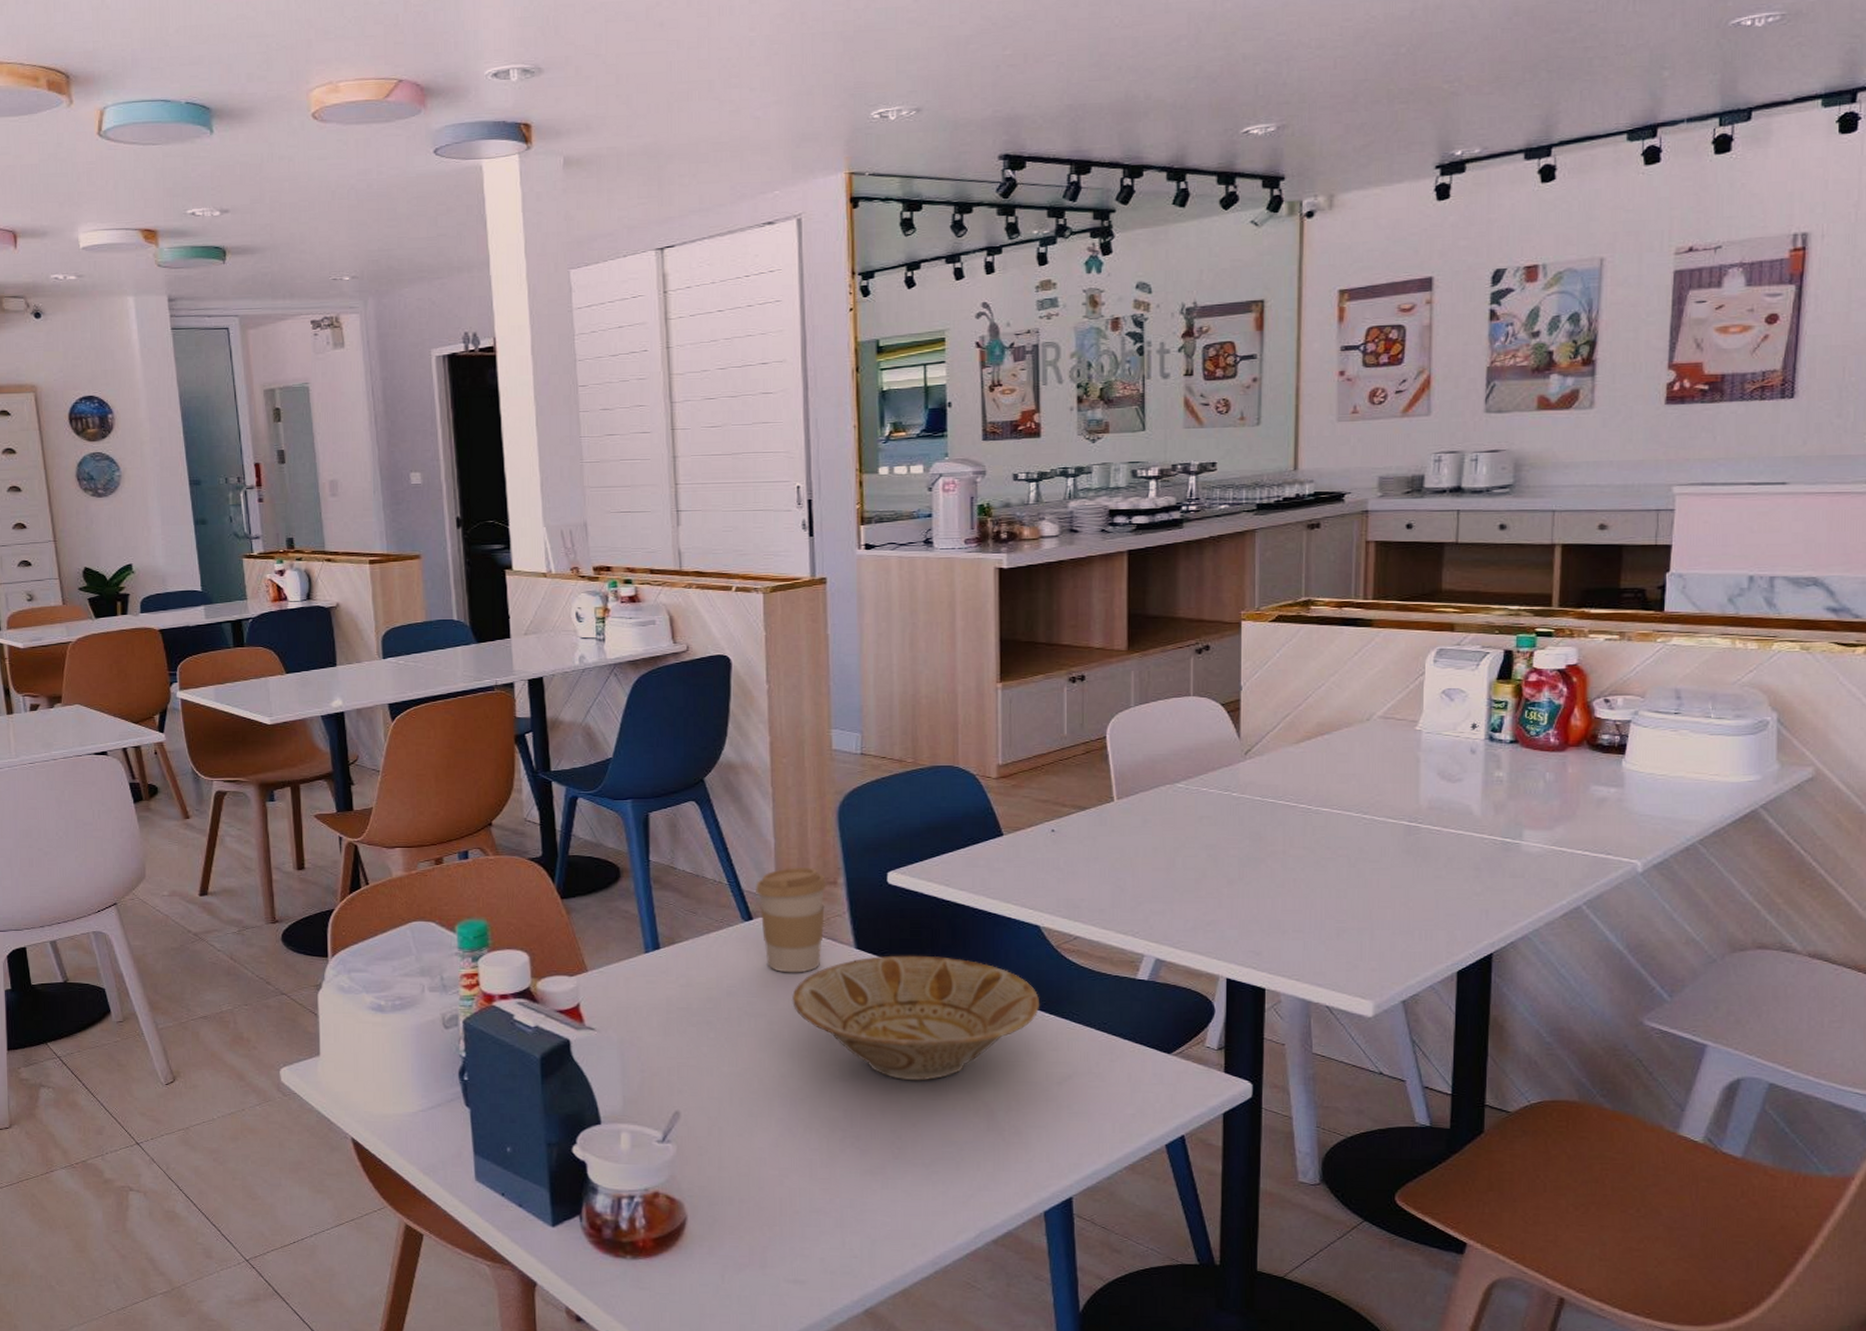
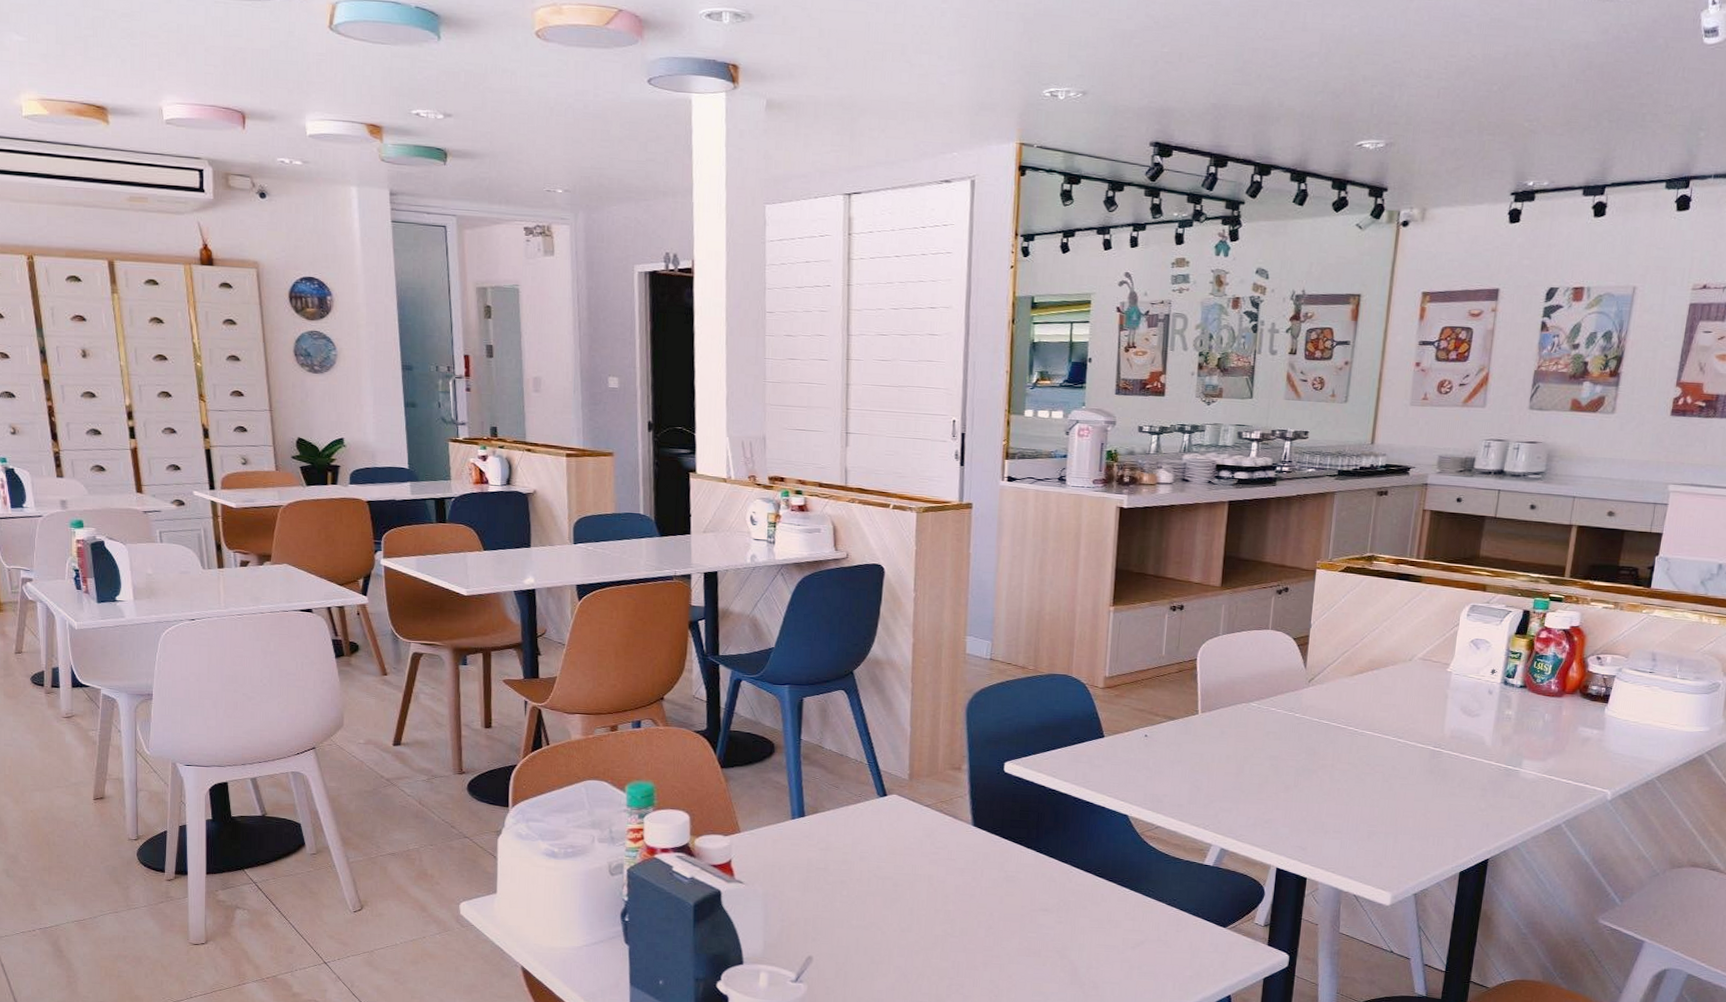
coffee cup: present [756,868,827,973] -> none [891,753,953,844]
bowl: present [791,955,1040,1081] -> none [914,833,1123,941]

